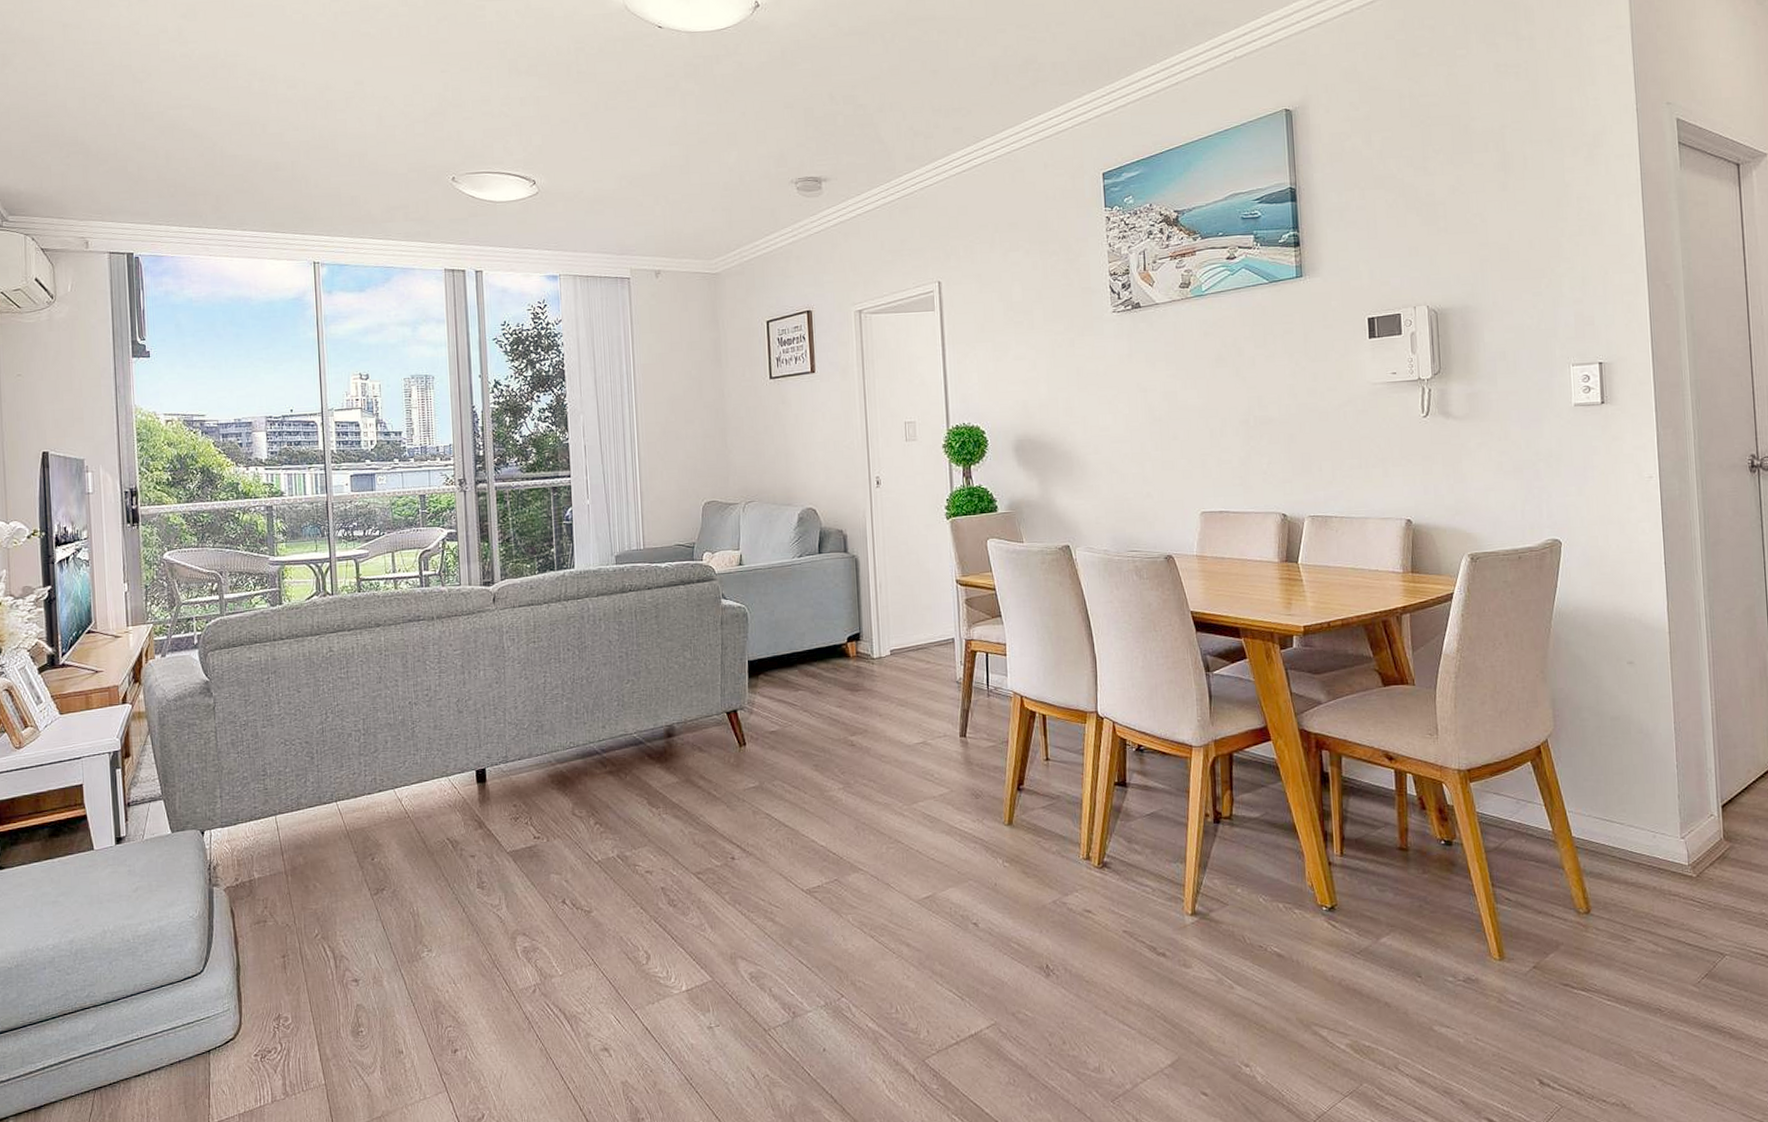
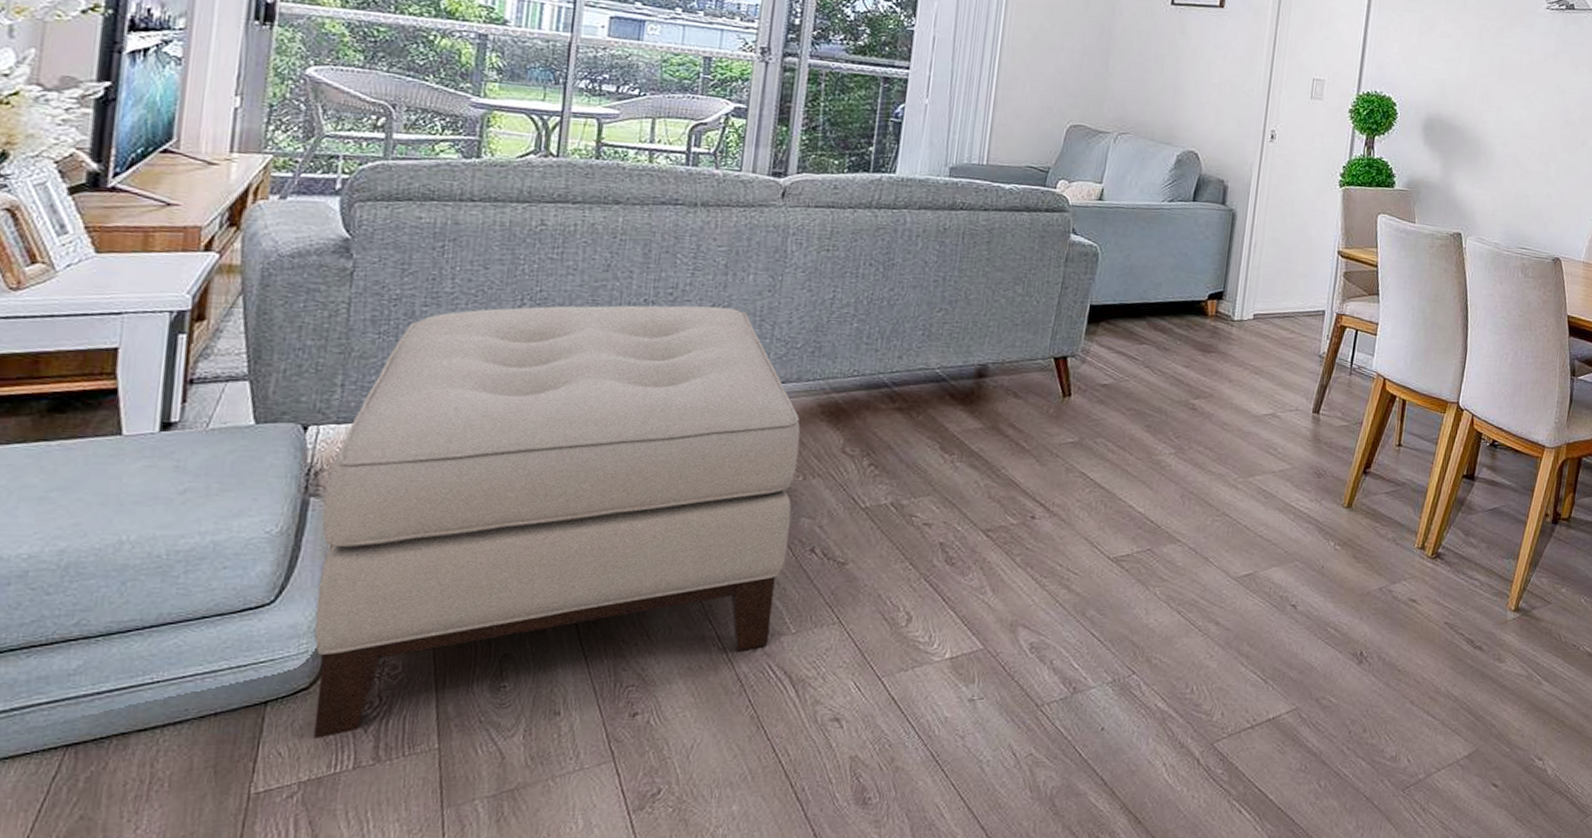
ottoman: none [221,701,545,1079] -> present [312,305,801,738]

